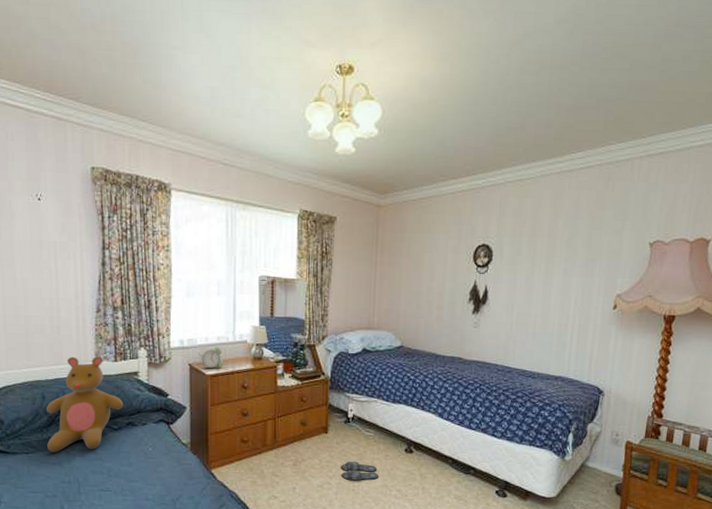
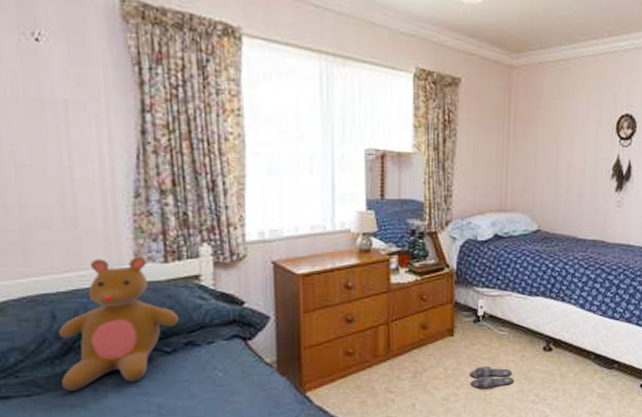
alarm clock: present [198,346,226,370] -> none [284,238,323,268]

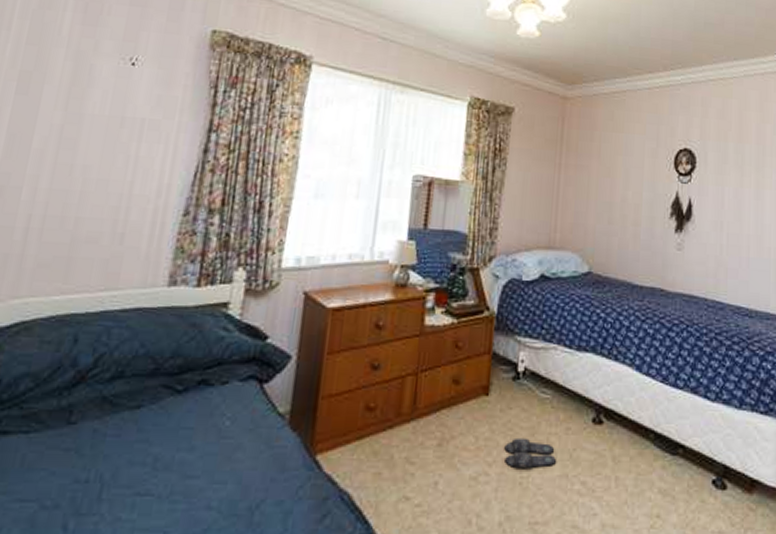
teddy bear: present [58,257,180,391] -> none [62,278,199,430]

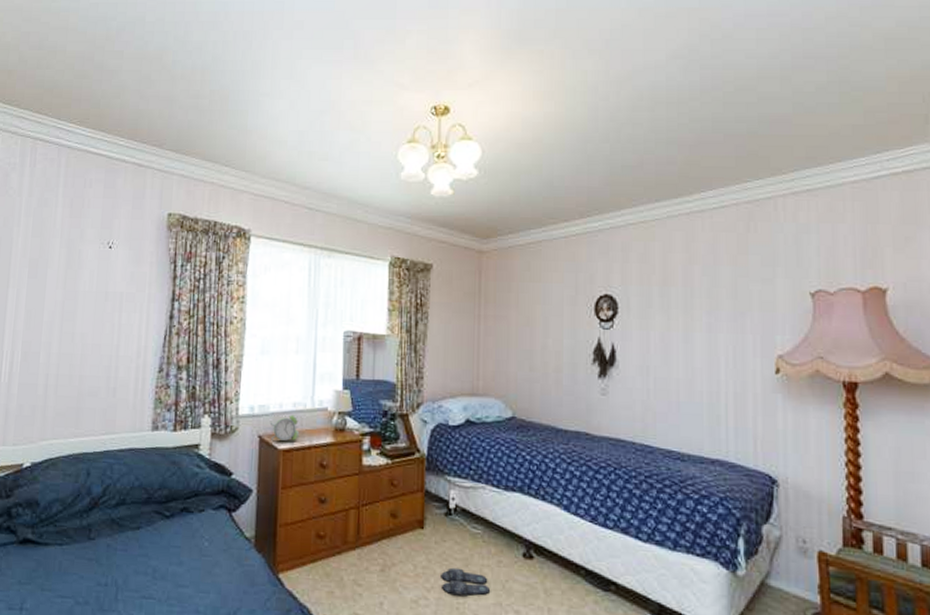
alarm clock: none [318,268,358,300] -> present [269,414,303,443]

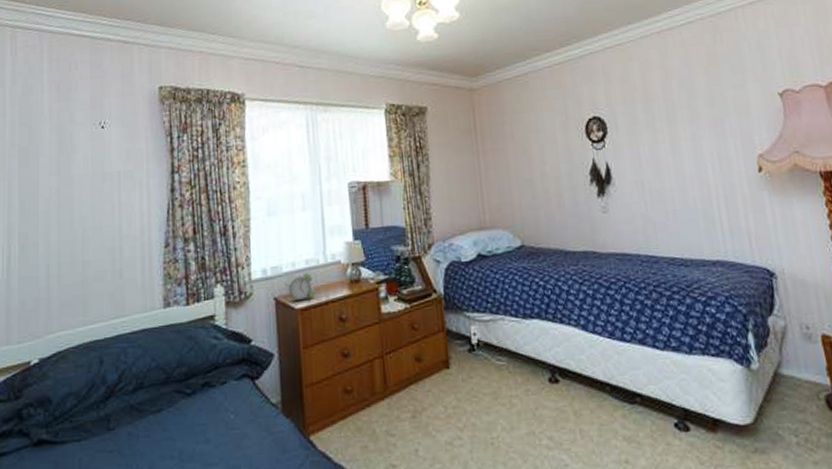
slippers: present [441,567,490,596] -> none [472,402,521,431]

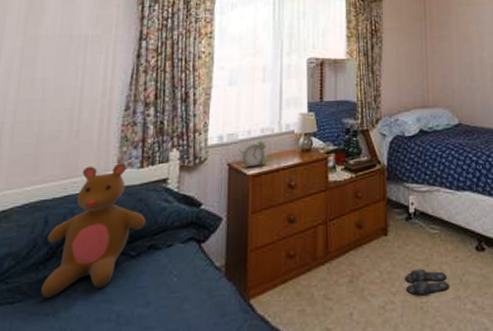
teddy bear: none [103,301,198,436] -> present [41,163,147,298]
slippers: none [472,402,521,431] -> present [405,268,449,296]

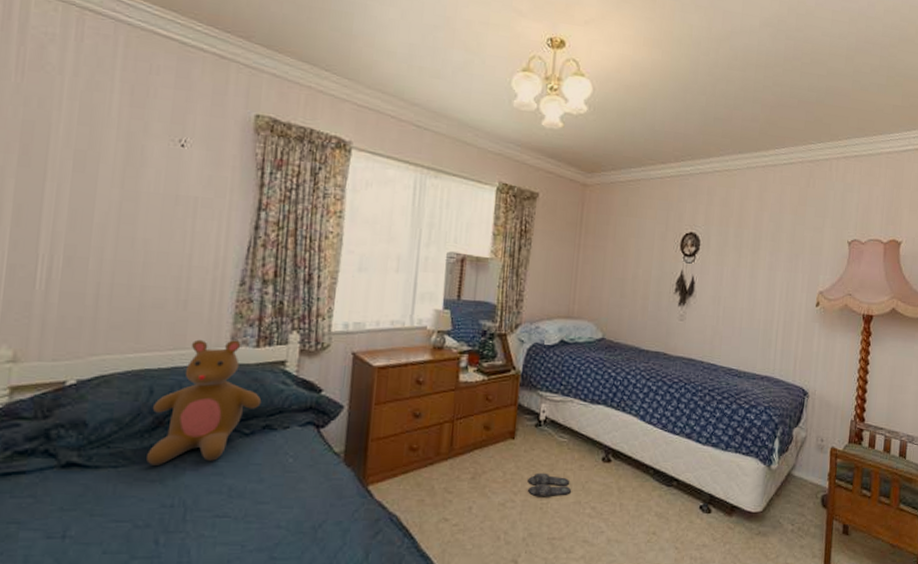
alarm clock: present [238,140,271,169] -> none [365,332,400,360]

